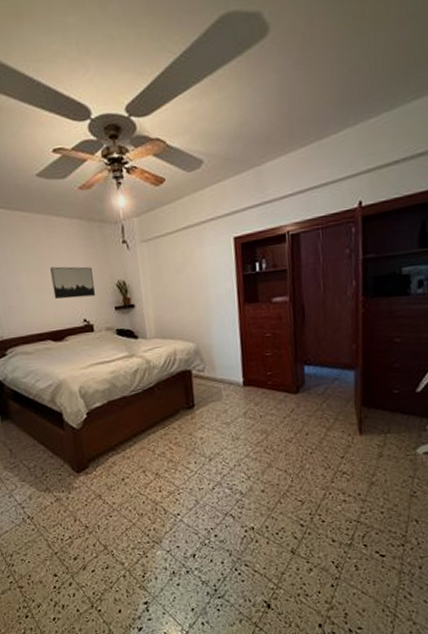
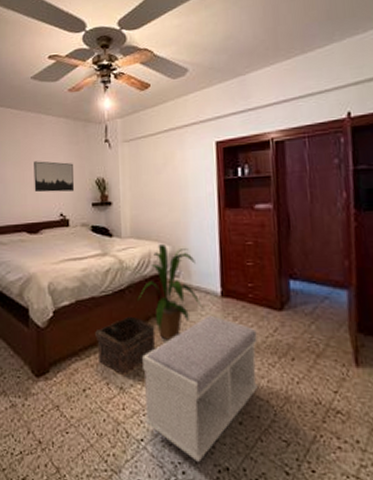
basket: none [129,410,186,463] -> present [95,316,156,375]
house plant: none [166,342,229,430] -> present [137,245,204,342]
bench: none [174,403,278,527] -> present [142,315,259,463]

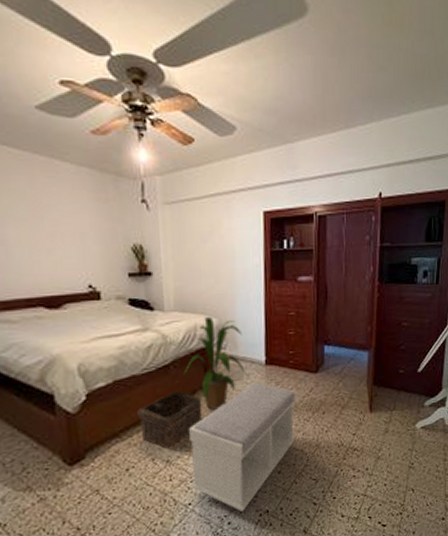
wall art: present [34,161,75,193] -> none [48,220,106,259]

